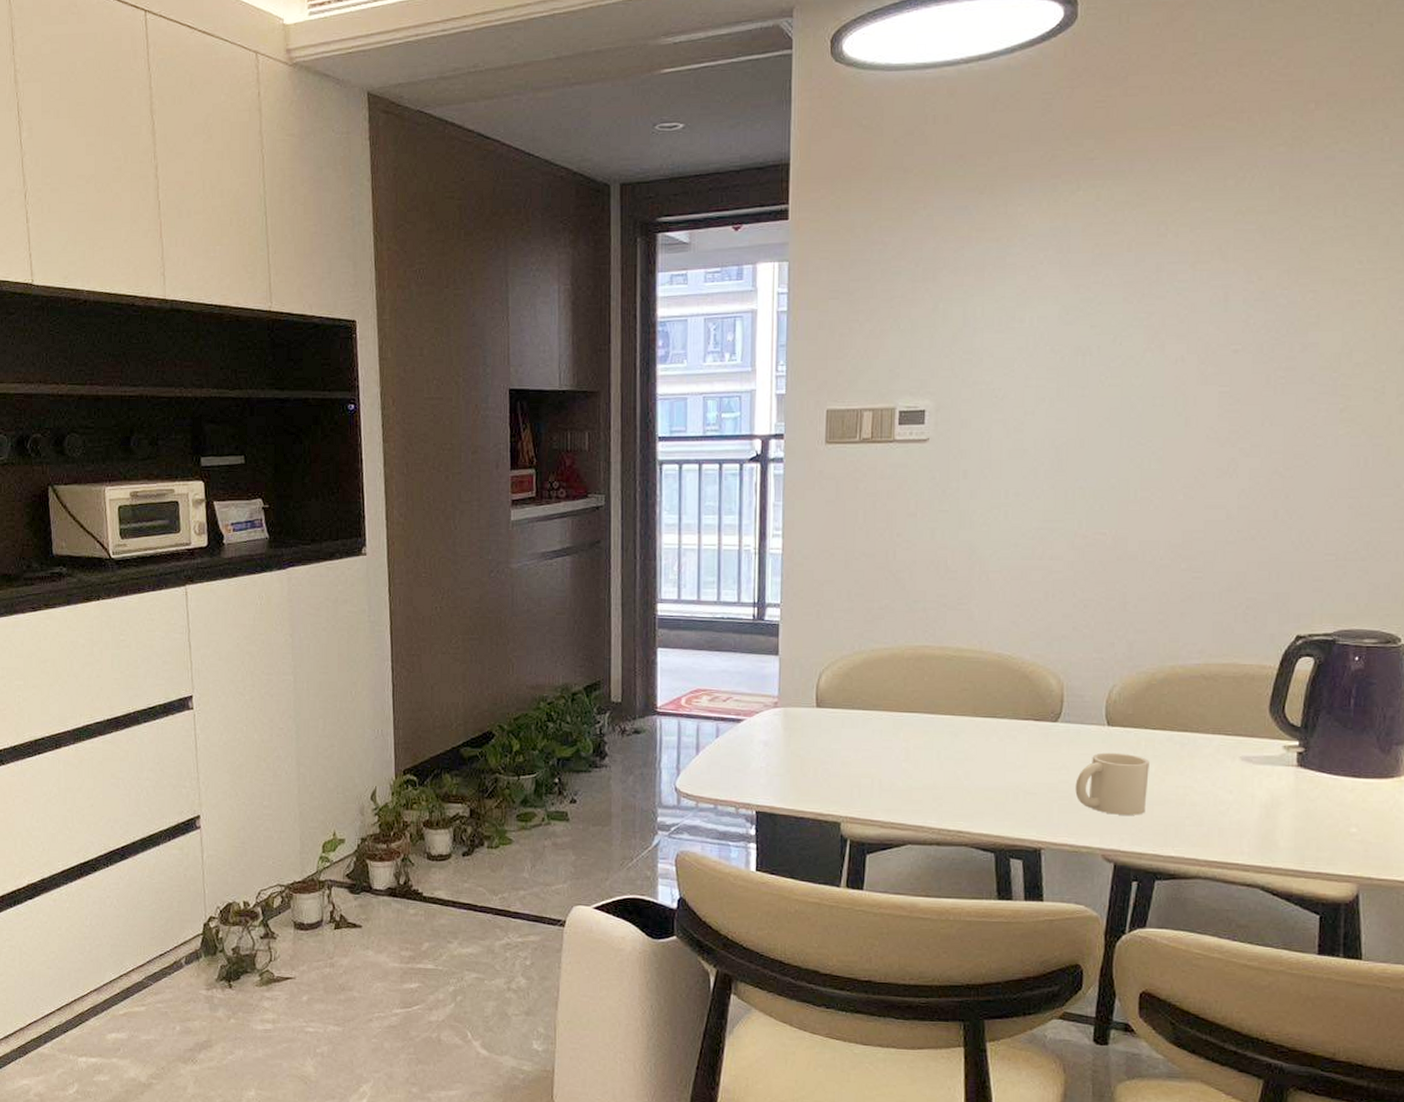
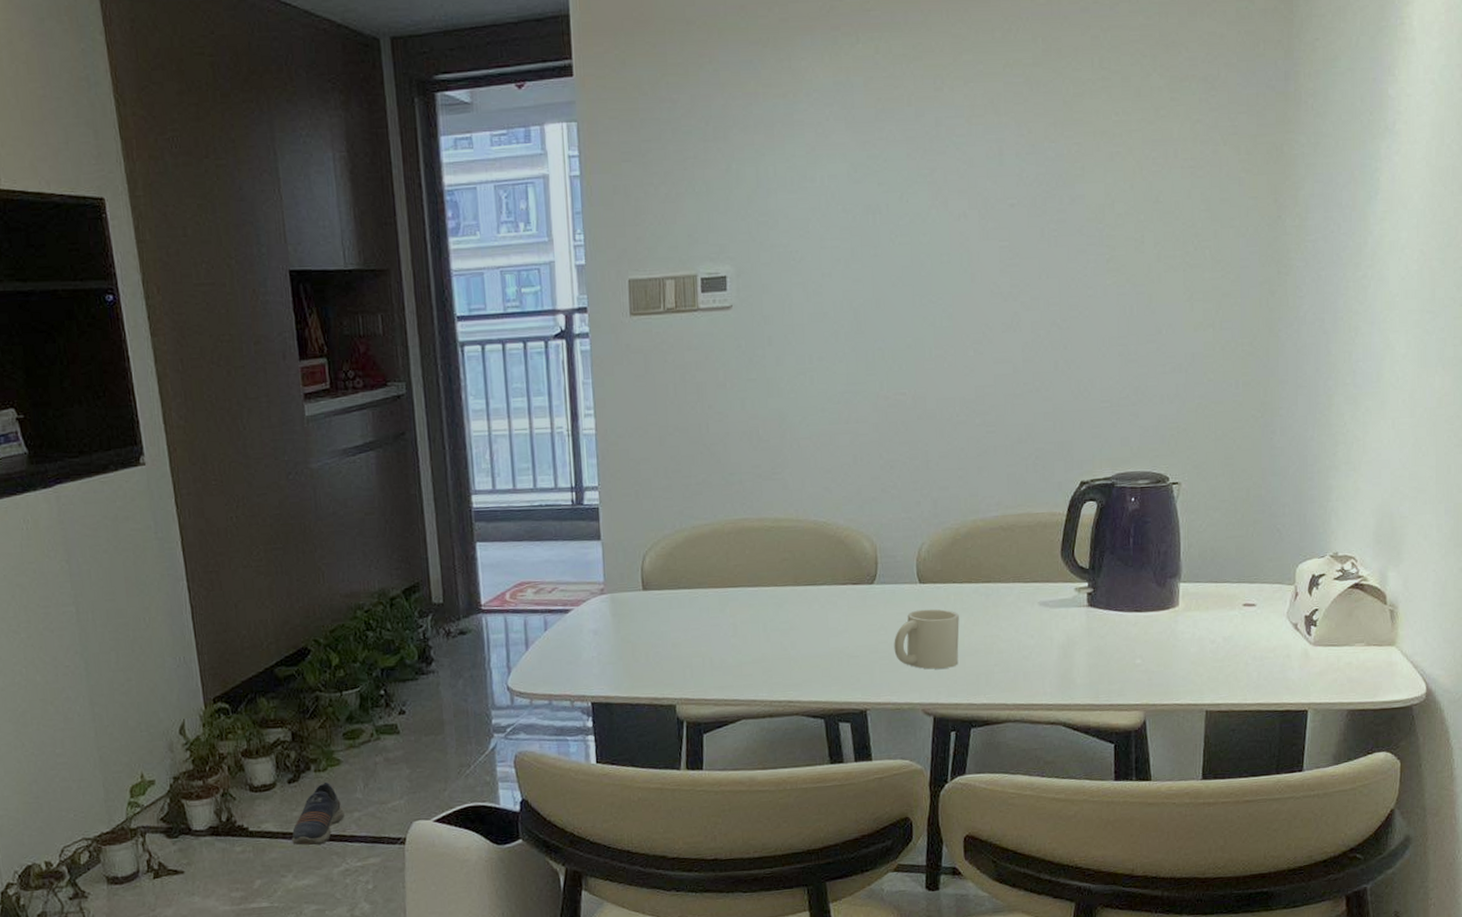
shoe: none [461,858,511,917] -> present [292,781,344,846]

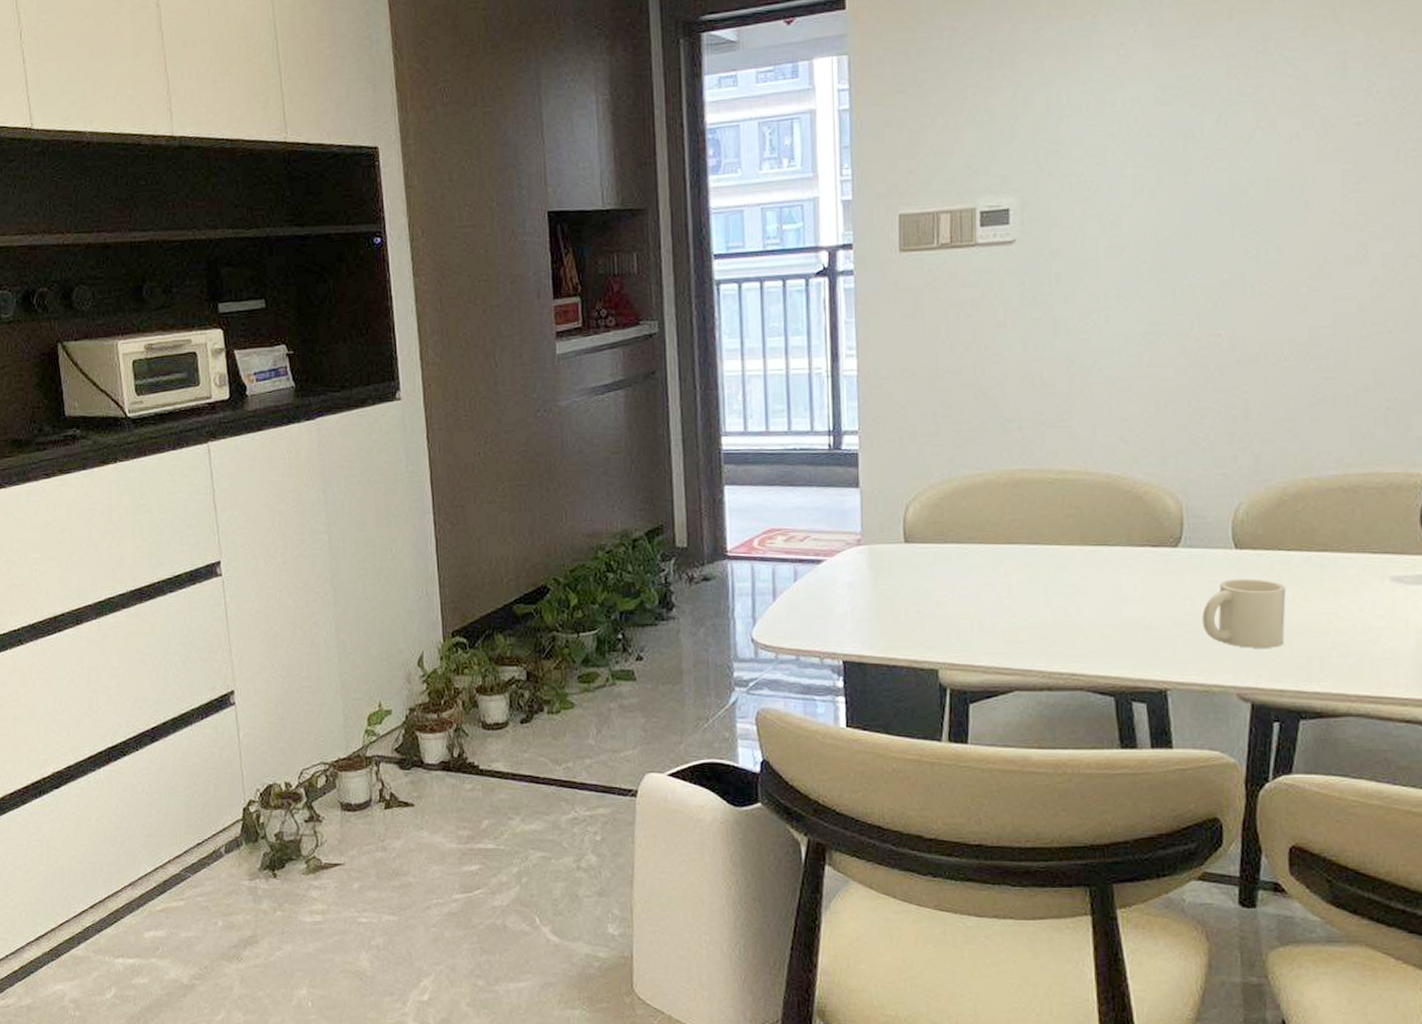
shoe: present [292,781,344,846] -> none [521,724,575,790]

